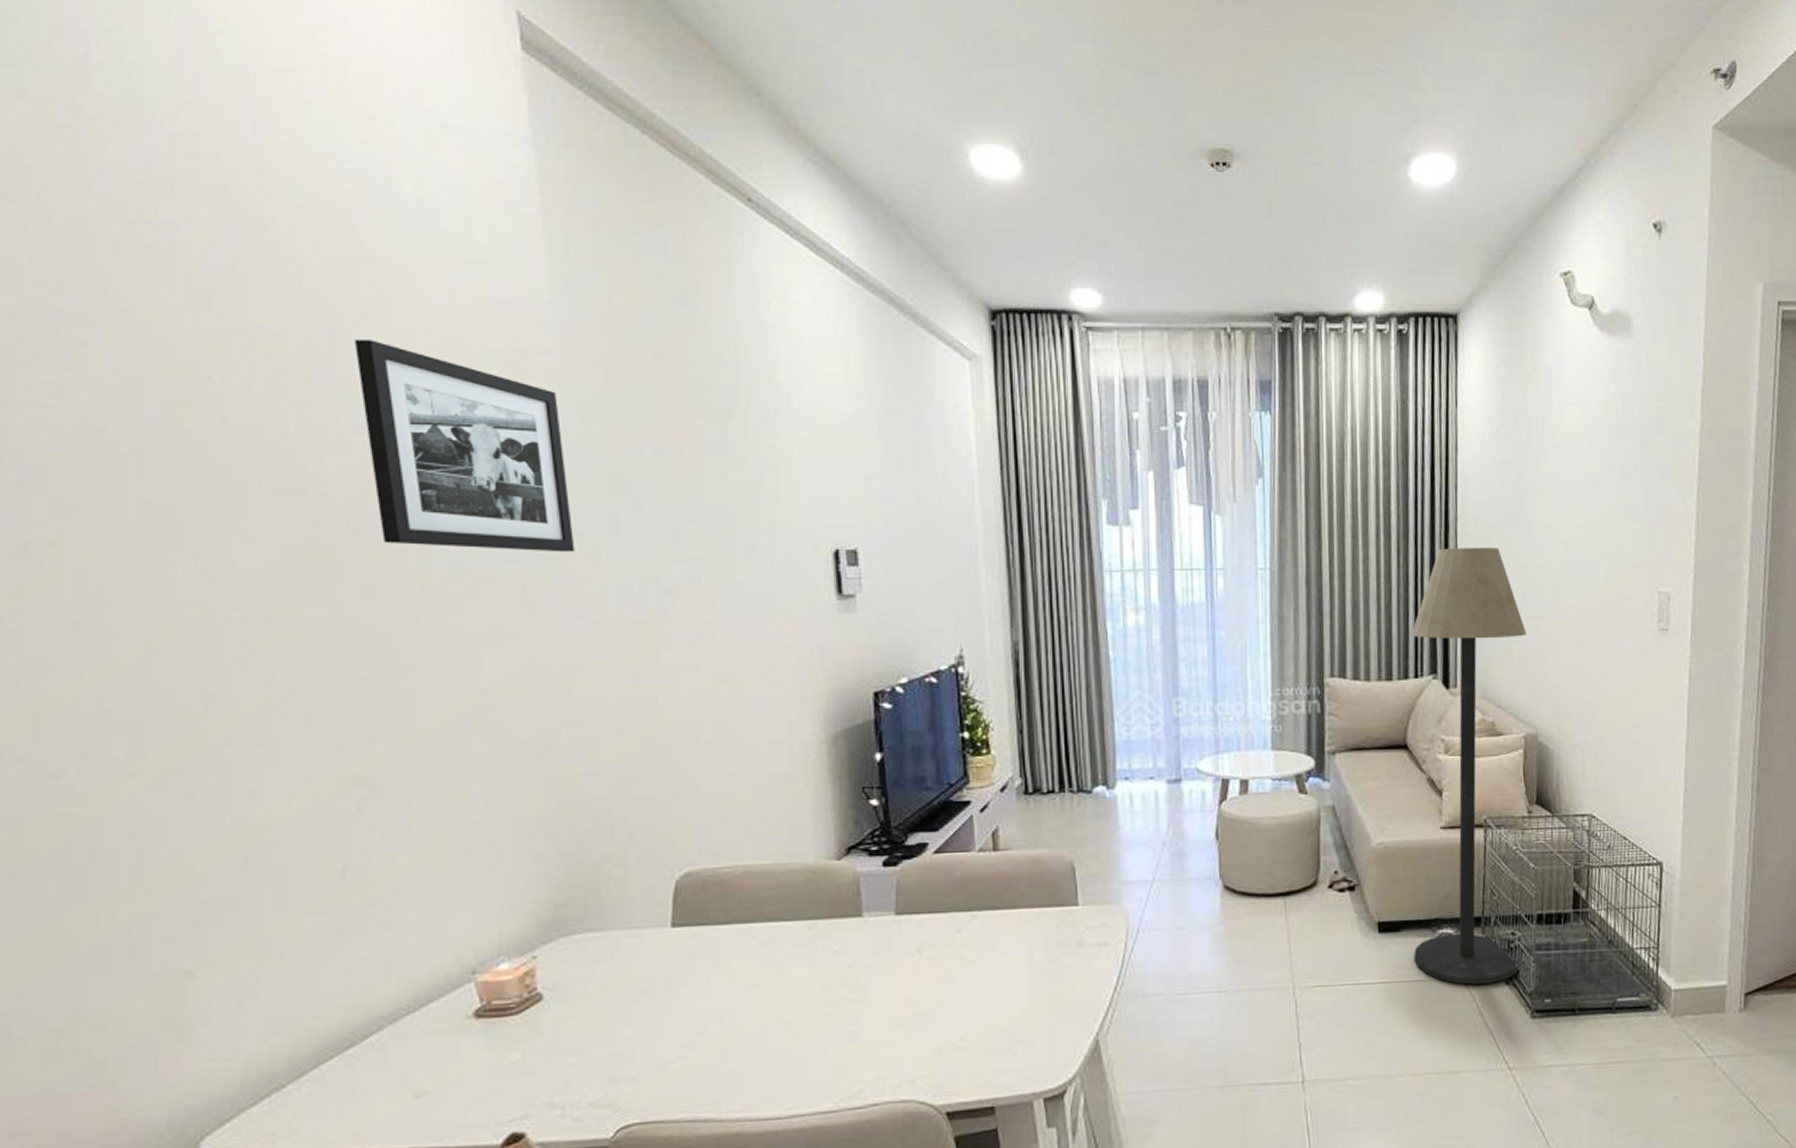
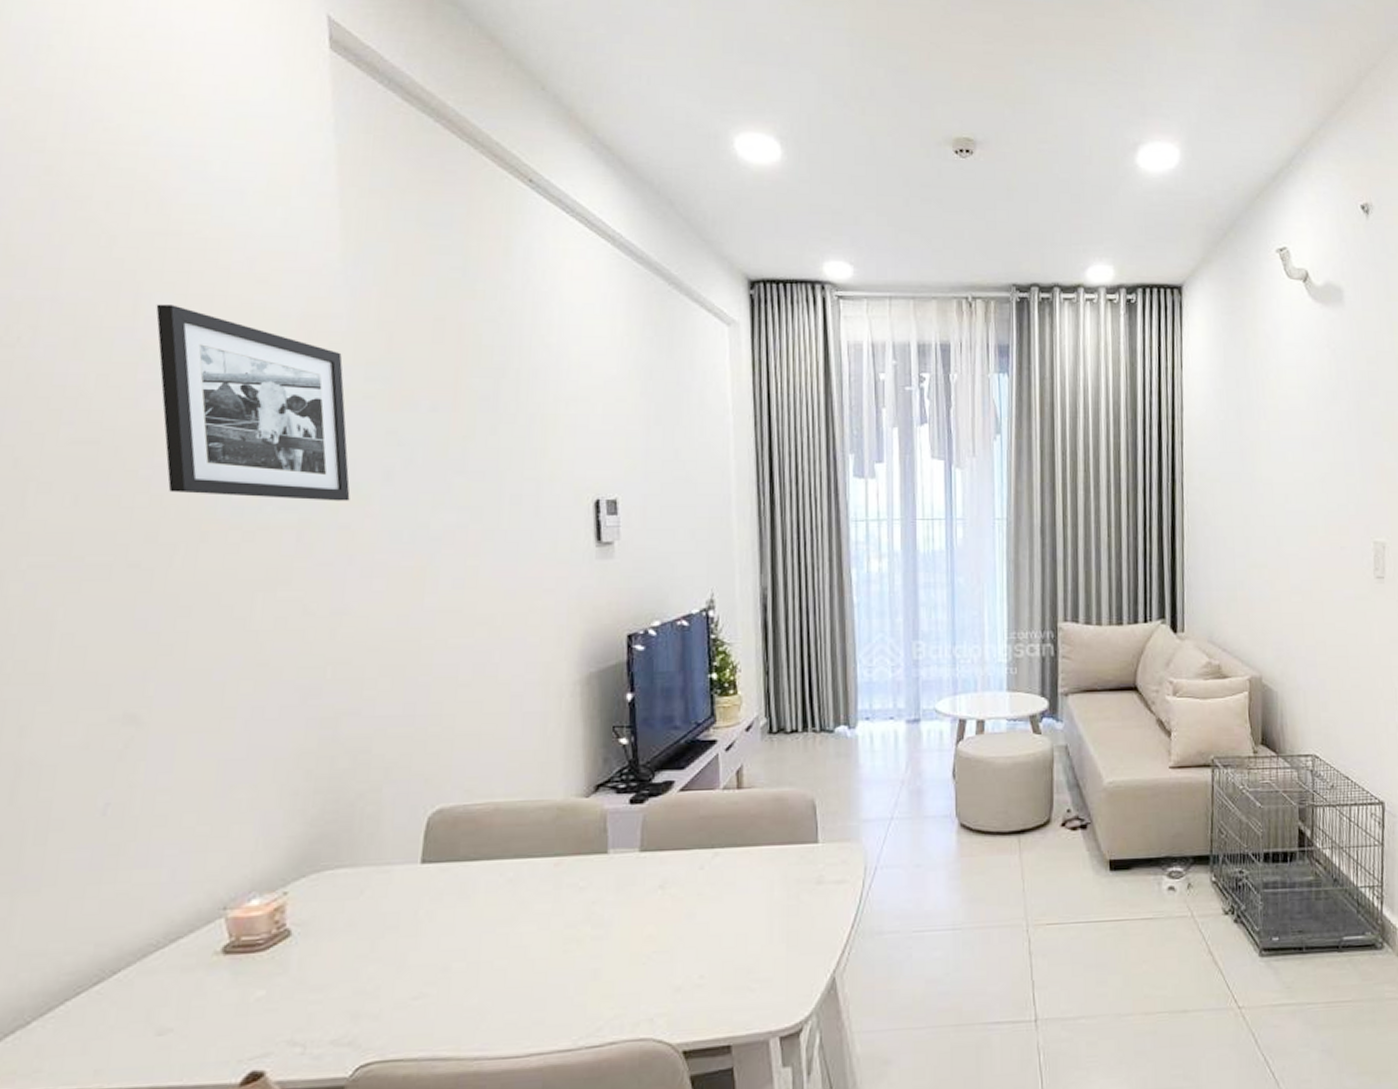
floor lamp: present [1410,548,1527,985] -> none [1140,500,1250,923]

